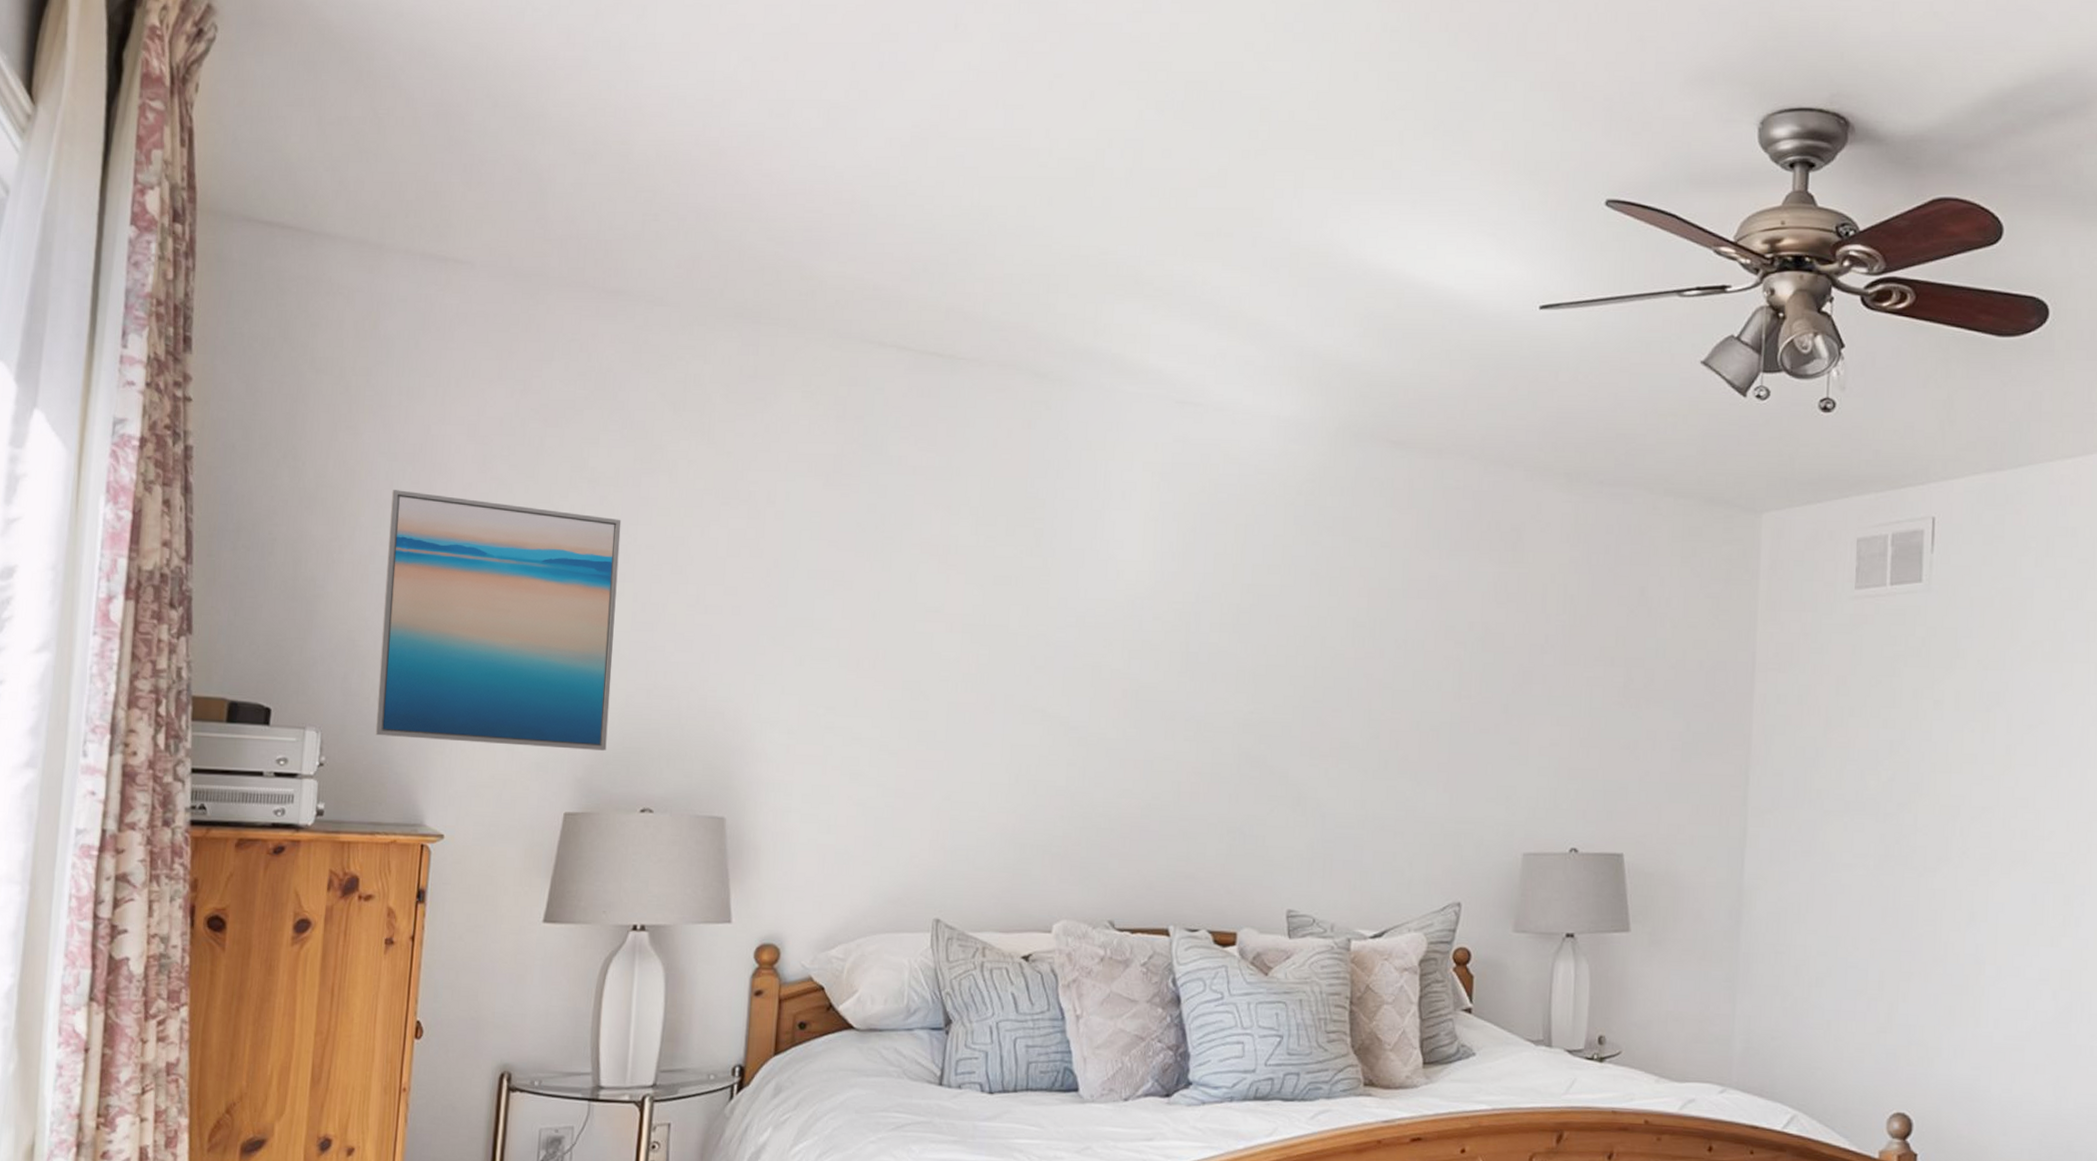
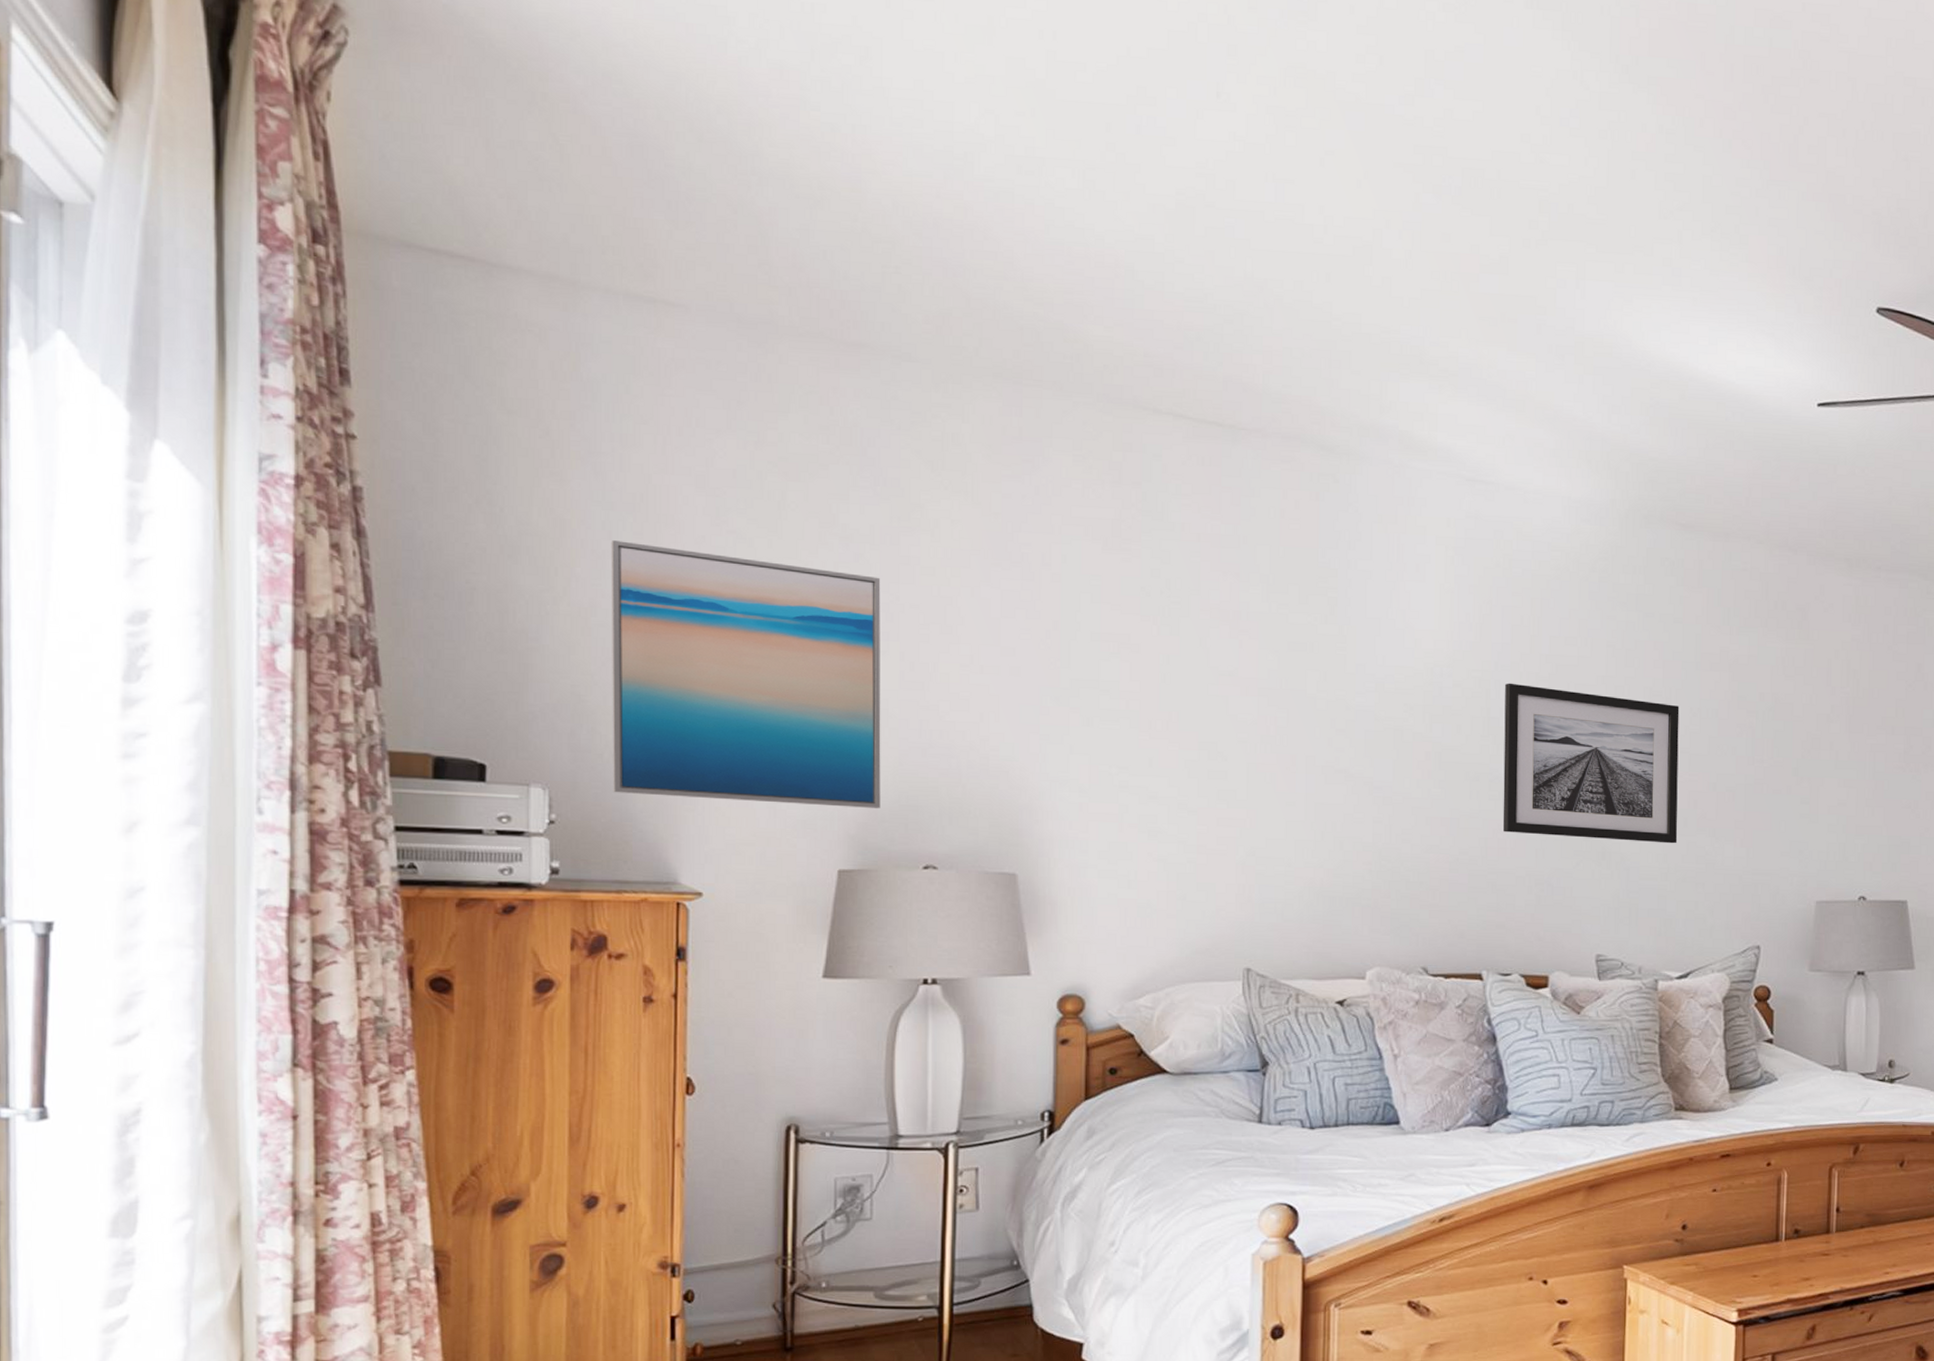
wall art: none [1196,615,1384,789] -> present [1502,683,1680,844]

